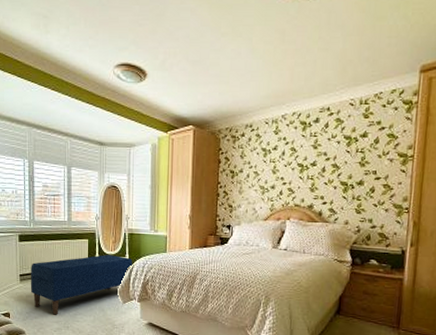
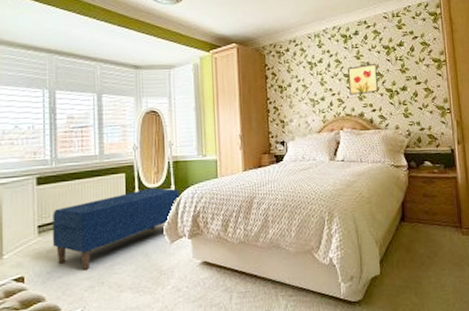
wall art: none [301,154,334,186] -> present [348,64,378,95]

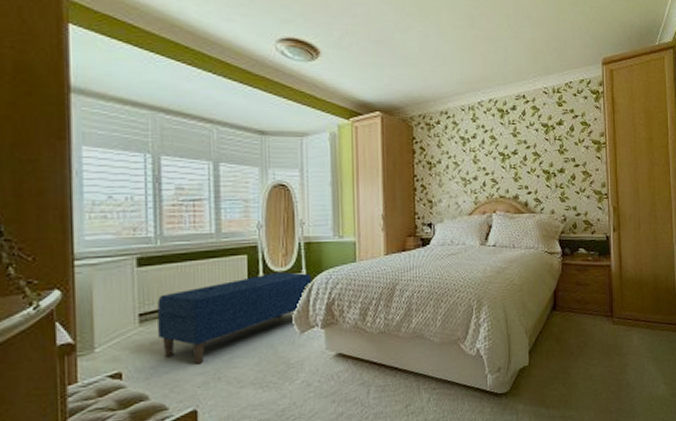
wall art: present [348,64,378,95] -> none [503,143,535,176]

